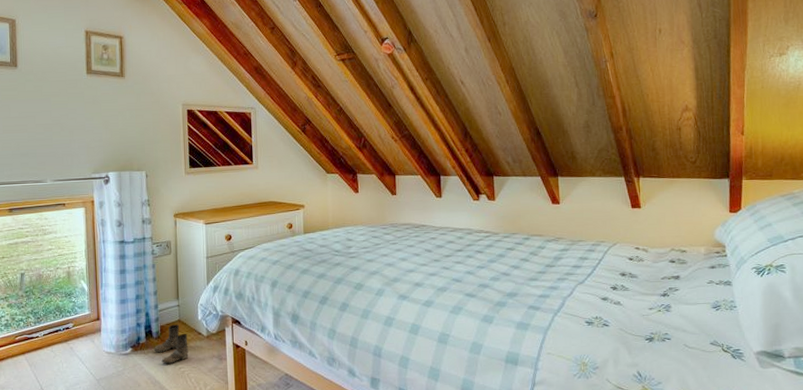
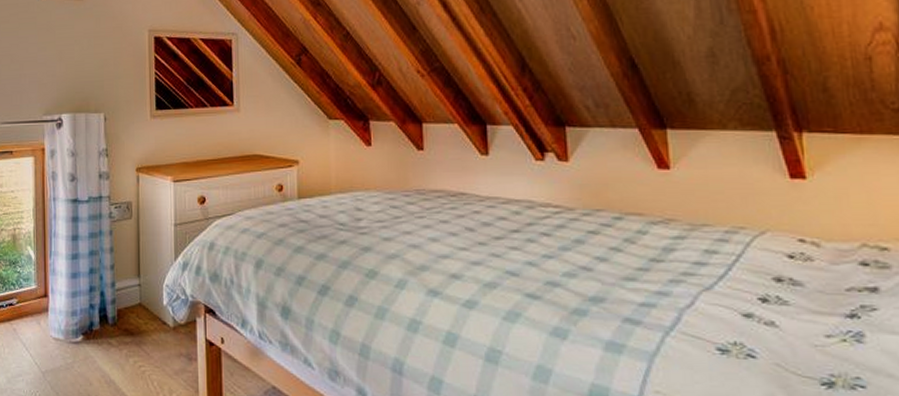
boots: present [153,325,189,365] -> none [109,309,151,361]

